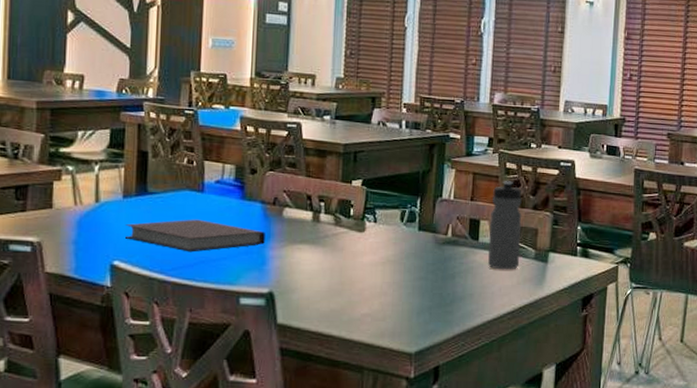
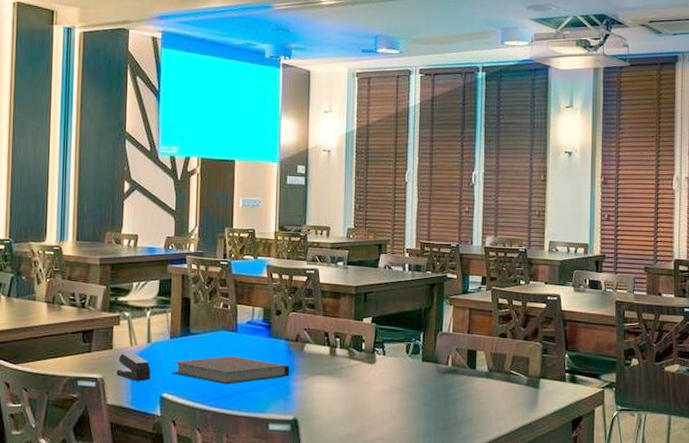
stapler: none [57,212,99,247] -> present [116,352,151,382]
water bottle: present [488,181,522,270] -> none [485,315,514,396]

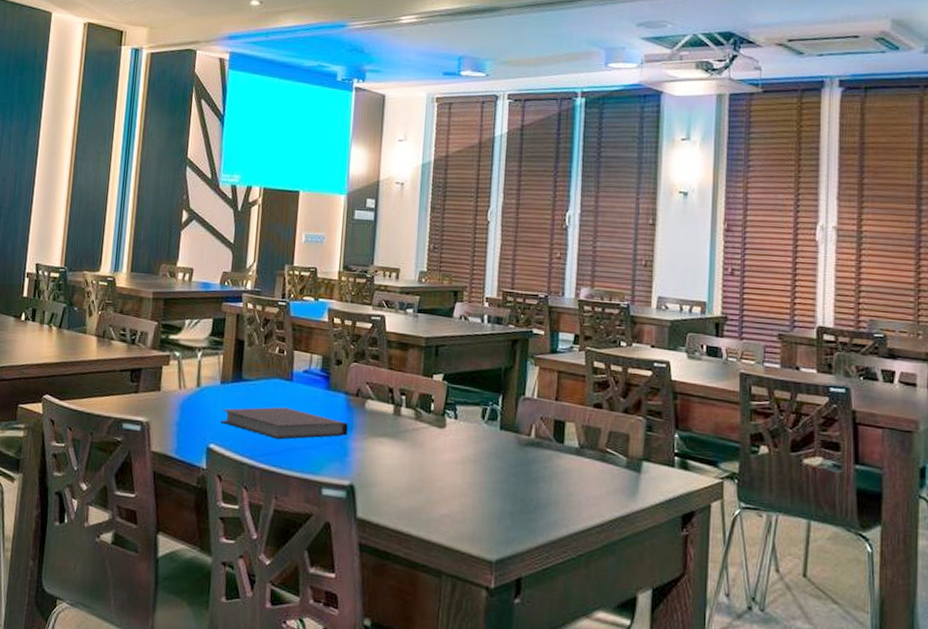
stapler: present [116,352,151,382] -> none [163,395,199,429]

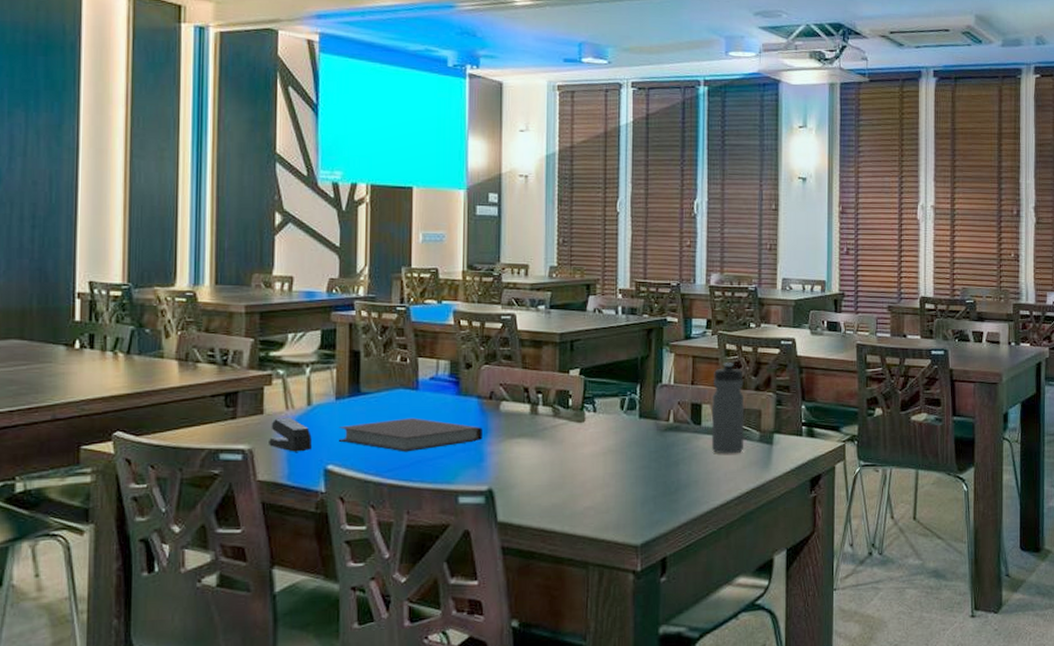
stapler: none [163,395,199,429] -> present [269,417,312,452]
water bottle: none [574,381,612,478] -> present [712,363,745,454]

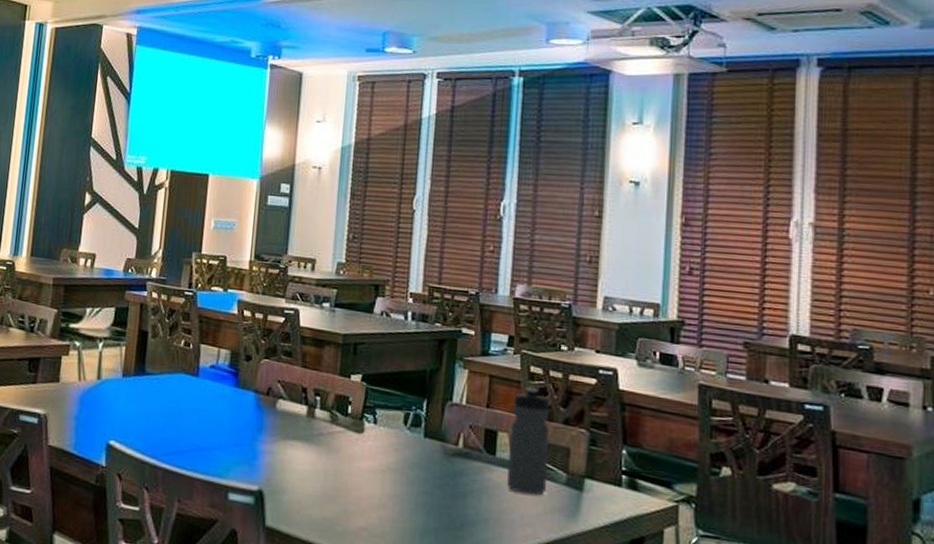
stapler: present [269,417,312,452] -> none [61,388,99,424]
notebook: present [339,417,482,452] -> none [122,403,258,439]

